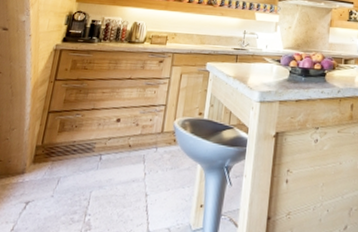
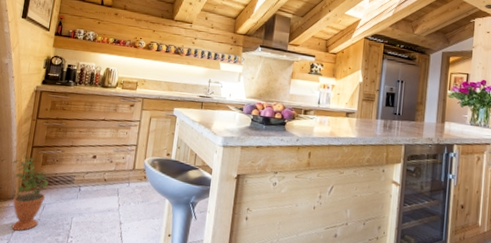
potted plant: none [19,121,66,211] -> present [11,155,49,231]

